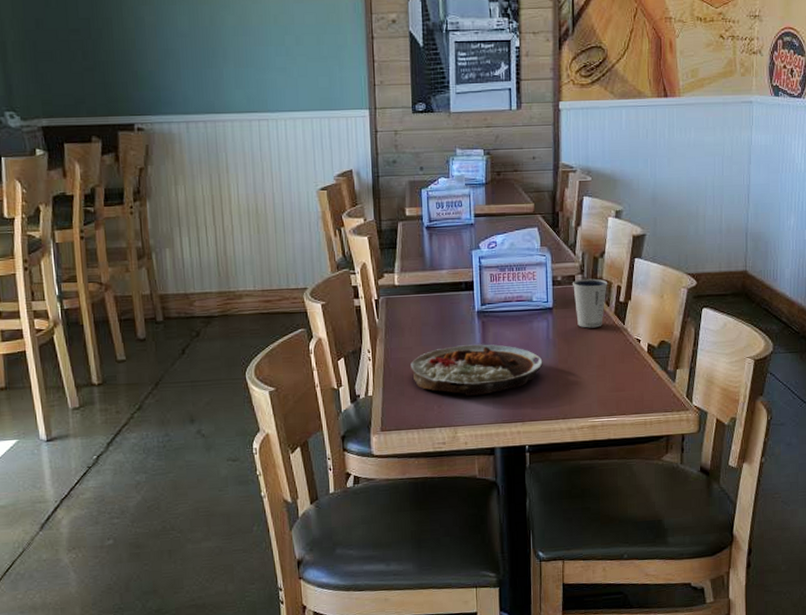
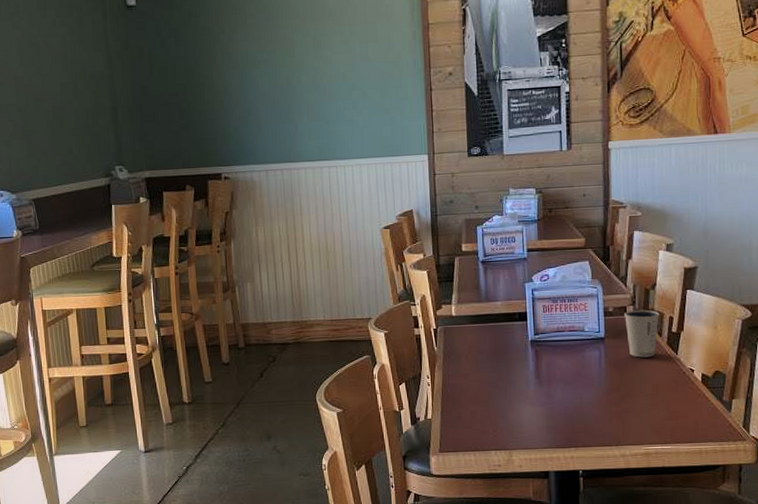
plate: present [410,344,543,396] -> none [467,372,596,421]

